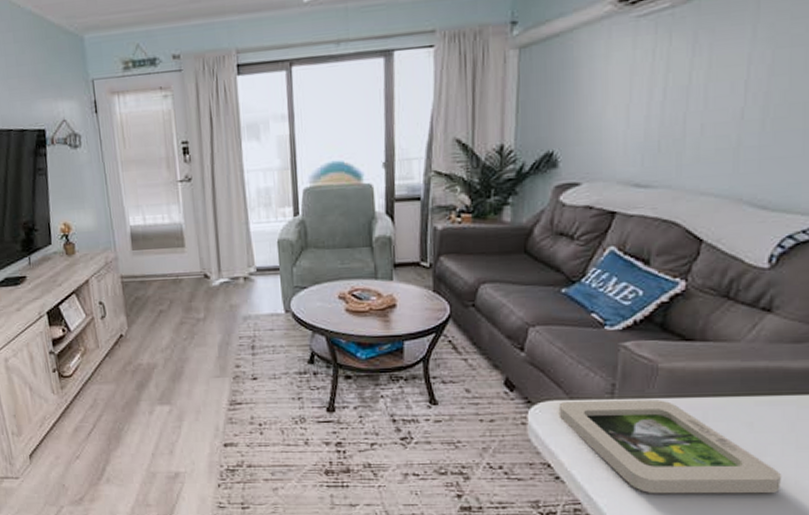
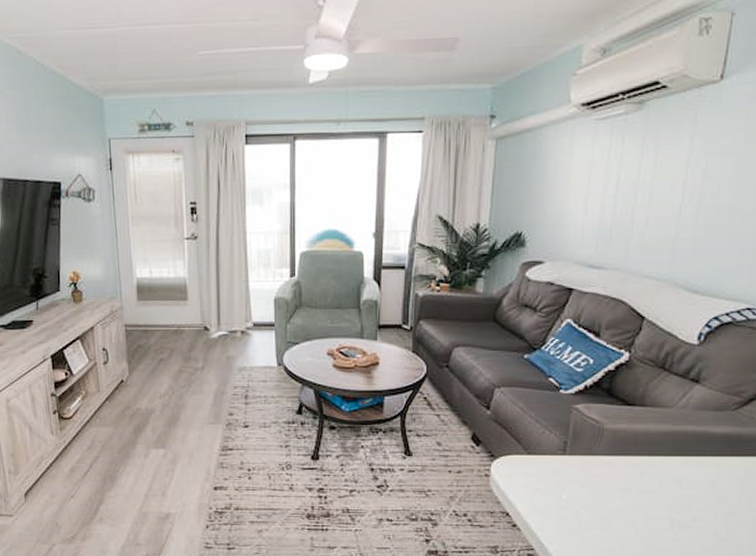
picture frame: present [558,400,782,494] -> none [517,457,704,543]

